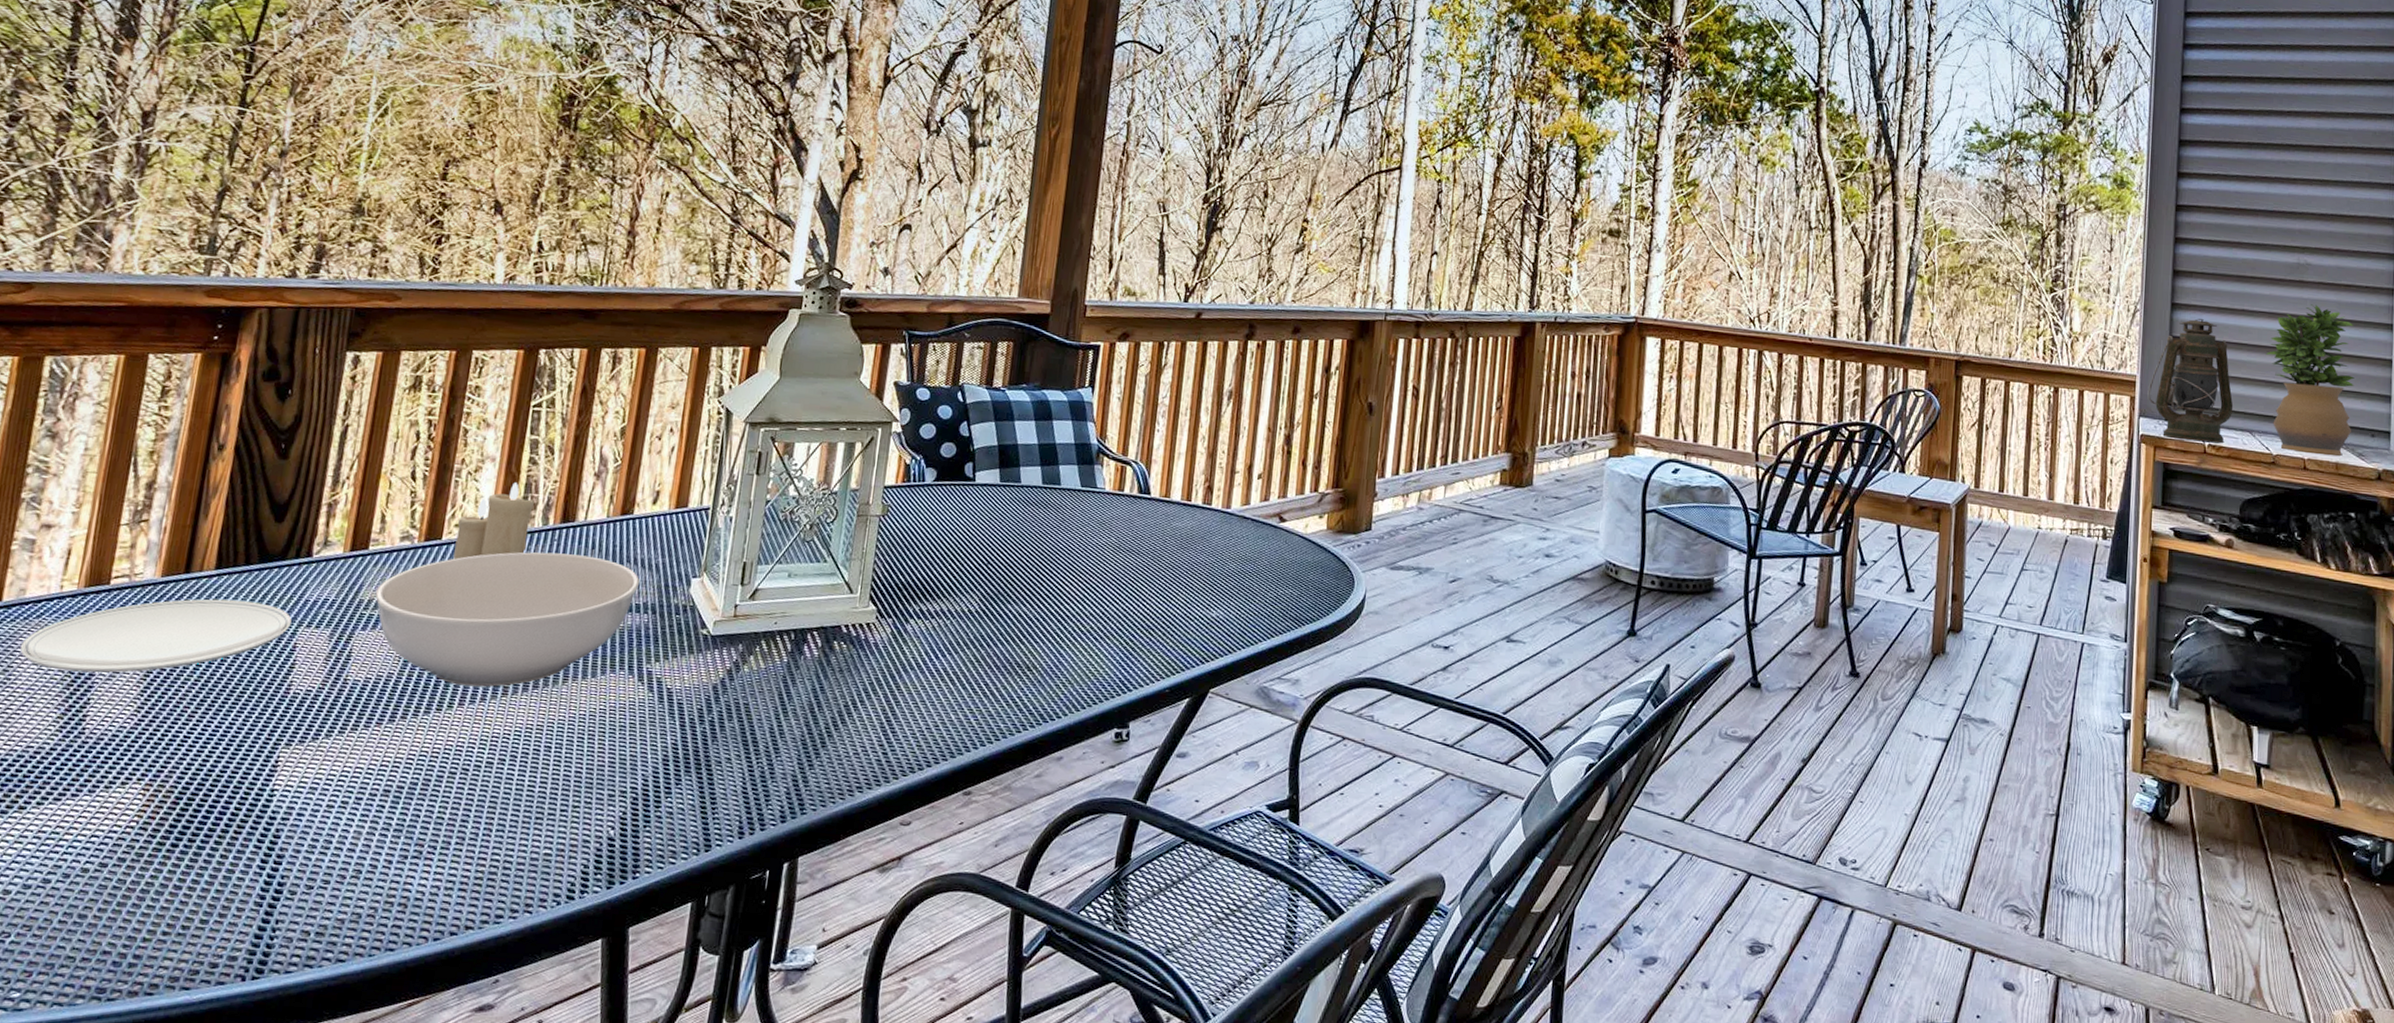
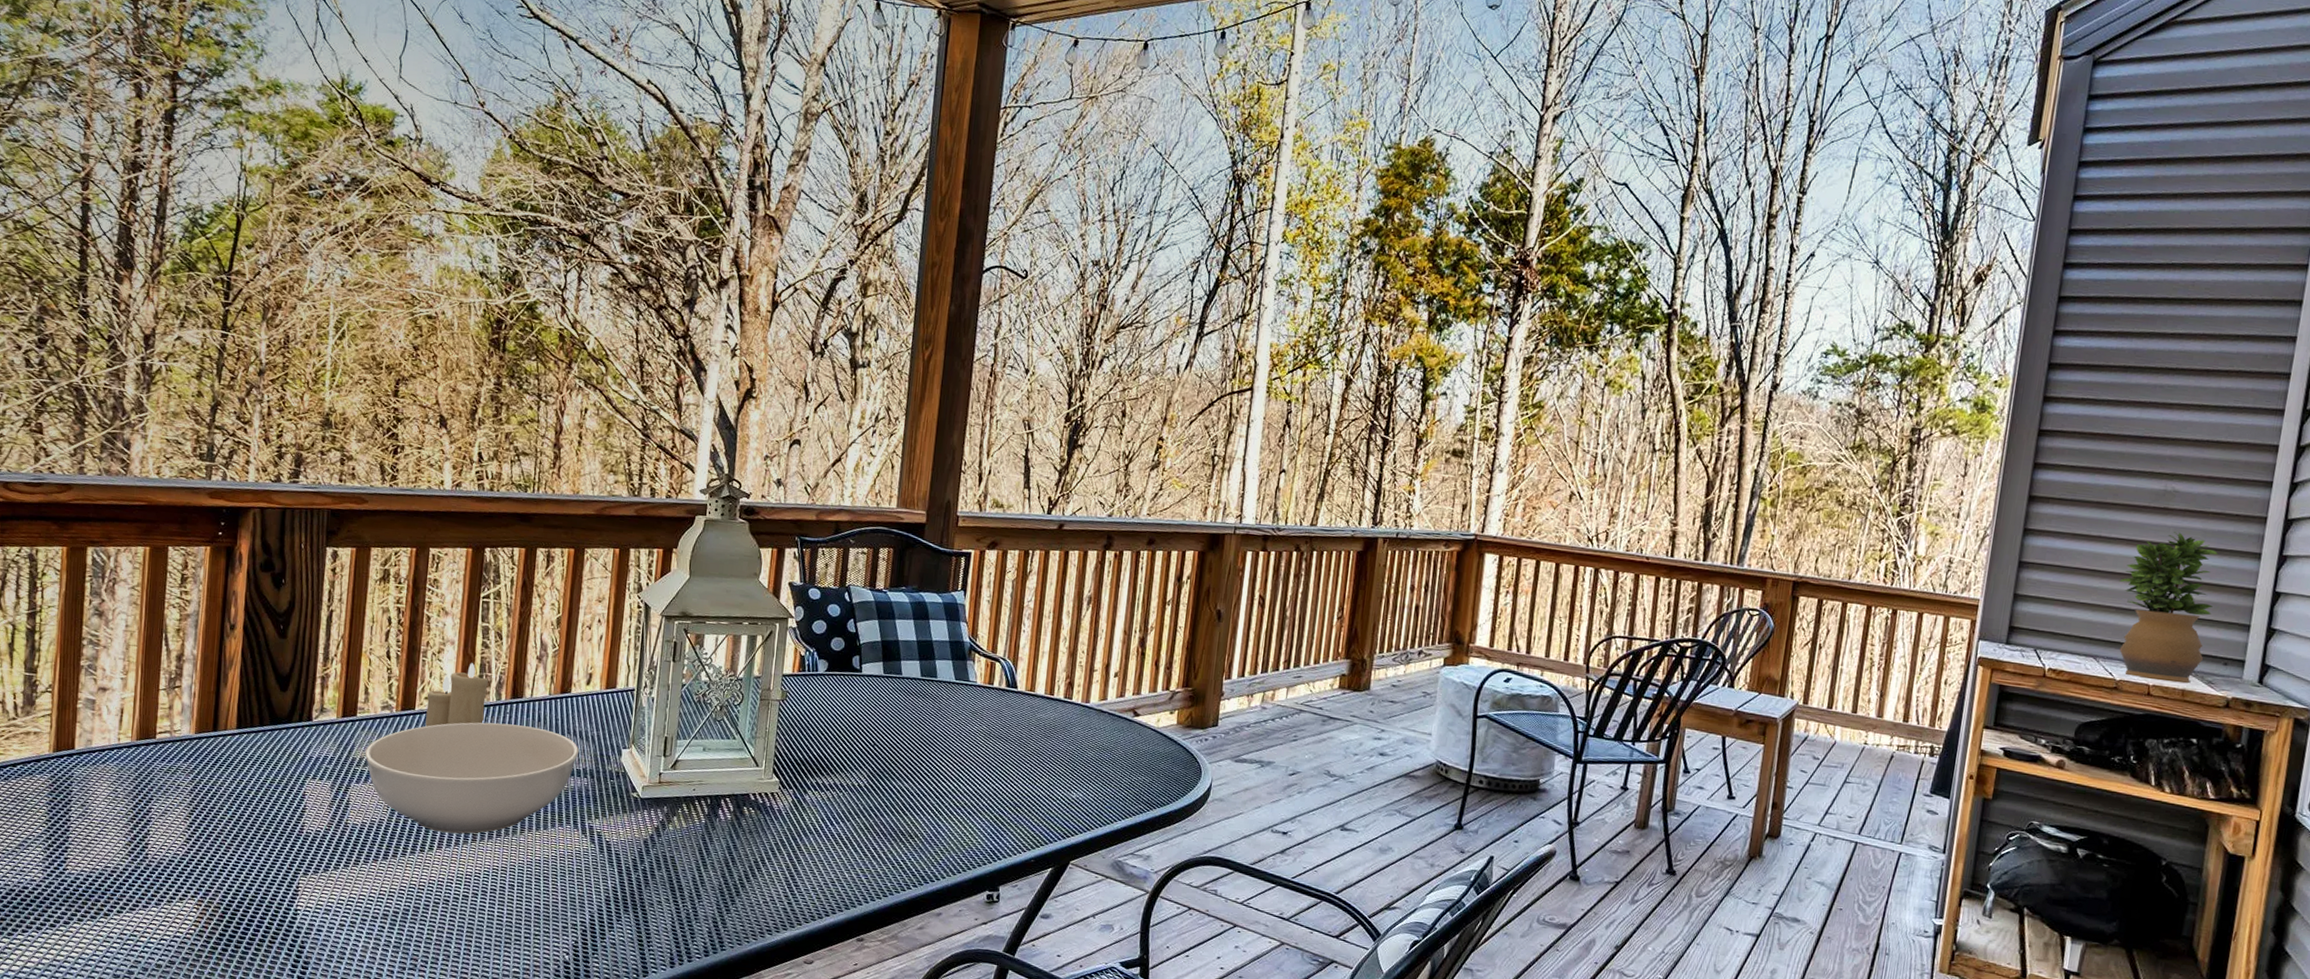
plate: present [20,599,292,673] -> none [93,753,300,811]
lantern: present [2147,318,2234,443] -> none [1989,544,2080,667]

